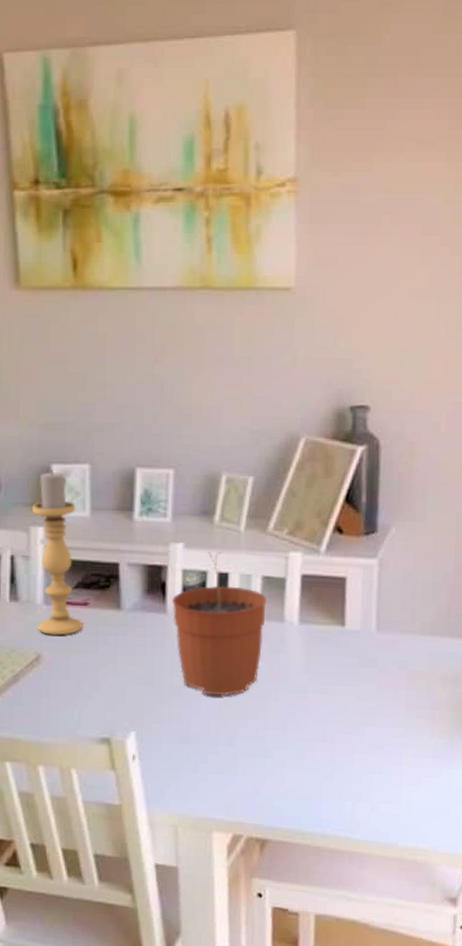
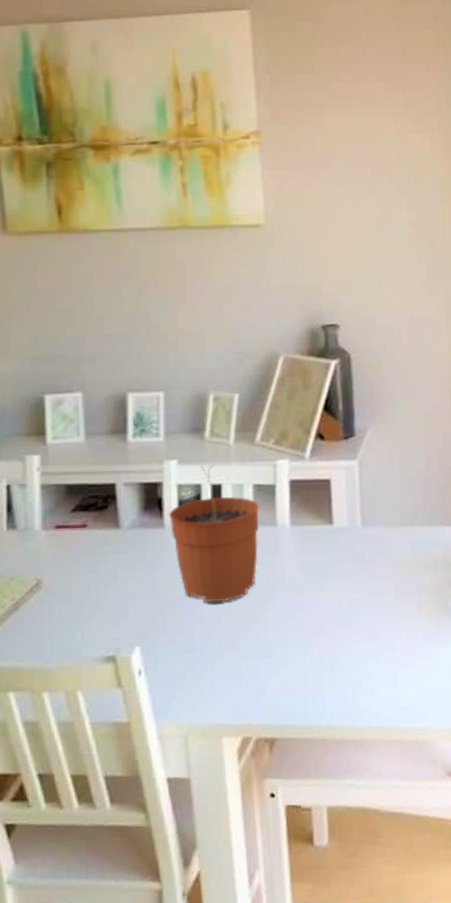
candle holder: present [32,470,84,636] -> none [27,400,83,560]

